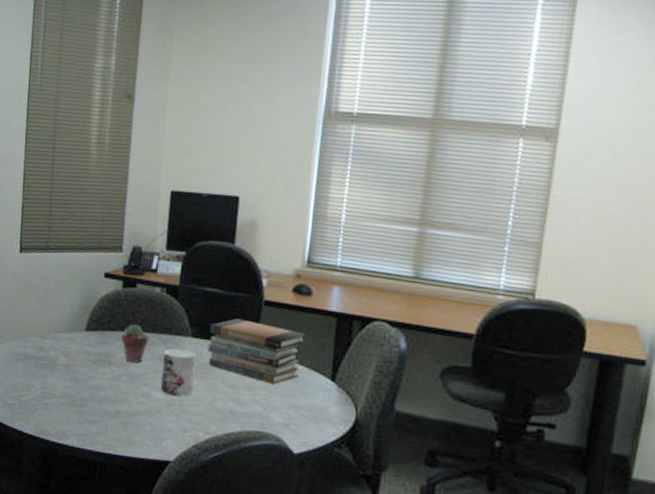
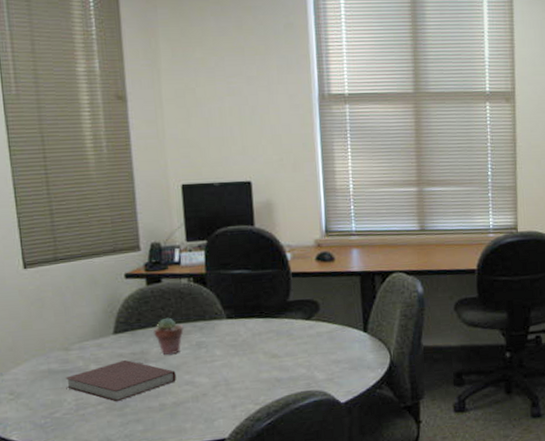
notebook: none [36,358,135,399] -> present [65,359,176,402]
mug: present [160,348,197,397] -> none [200,331,237,378]
book stack: present [207,318,306,385] -> none [242,293,335,347]

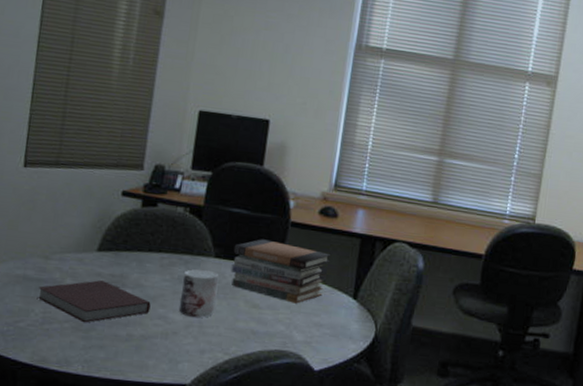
potted succulent: present [154,317,184,355] -> none [137,244,169,285]
mug: none [200,331,237,378] -> present [178,269,219,318]
book stack: none [242,293,335,347] -> present [230,239,330,304]

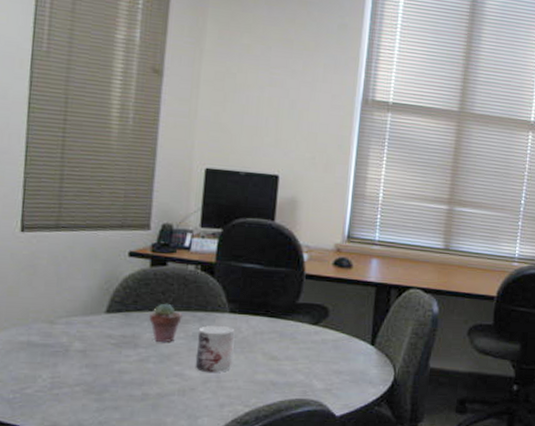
notebook: present [37,280,151,323] -> none [43,341,166,385]
potted succulent: none [137,244,169,285] -> present [149,303,182,343]
book stack: present [230,239,330,304] -> none [247,292,346,353]

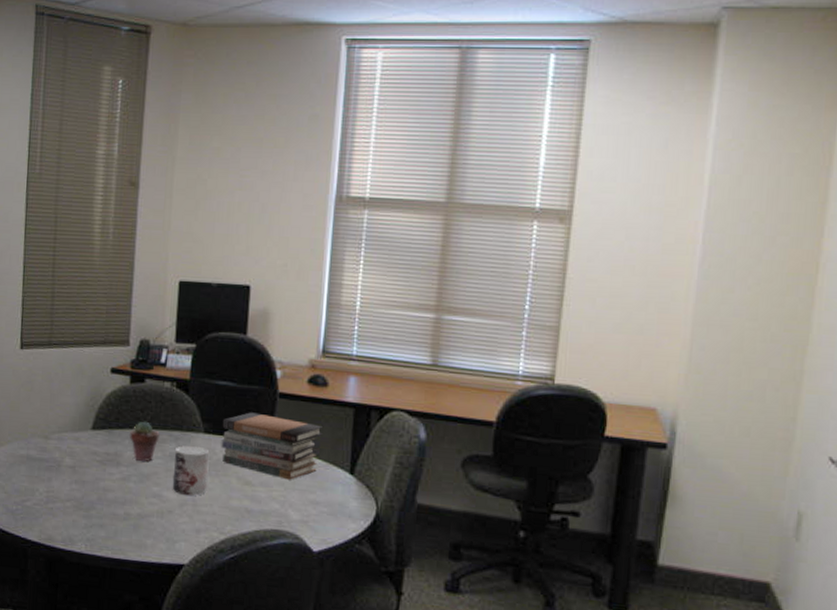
book stack: none [247,292,346,353] -> present [221,412,322,480]

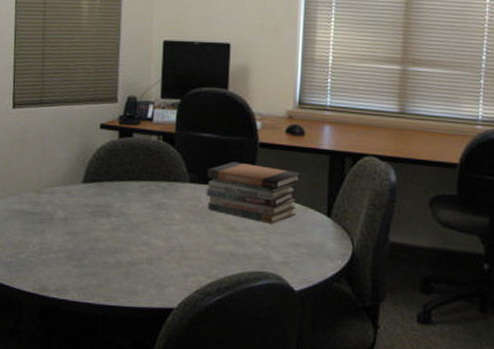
potted succulent: present [130,421,160,462] -> none [119,173,148,212]
mug: present [172,445,210,496] -> none [160,194,196,243]

